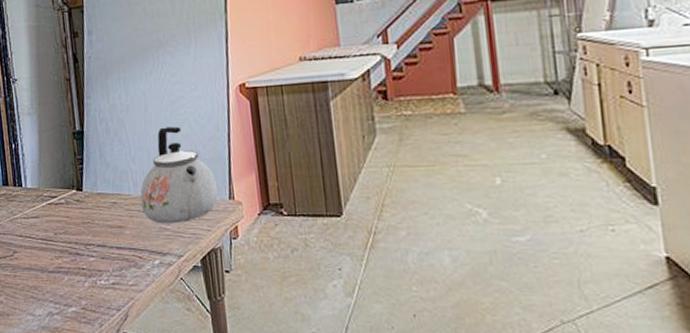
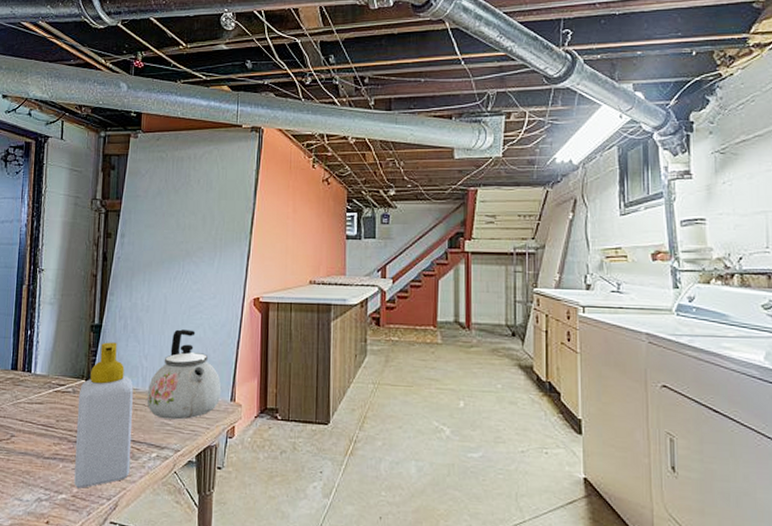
soap bottle: none [72,148,136,300] -> present [74,342,133,488]

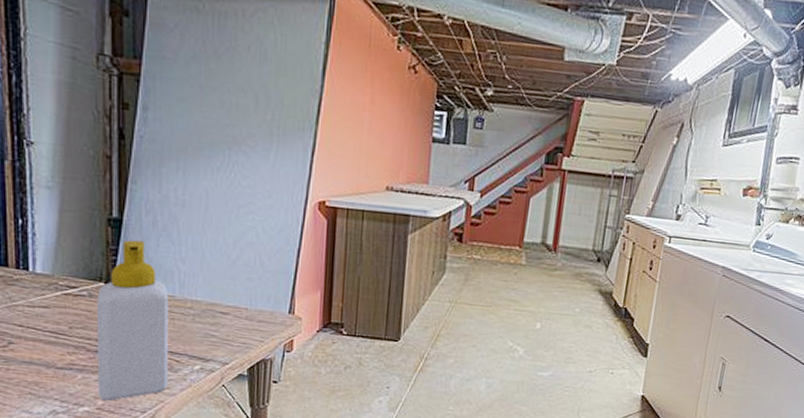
kettle: present [146,329,222,420] -> none [186,230,278,332]

